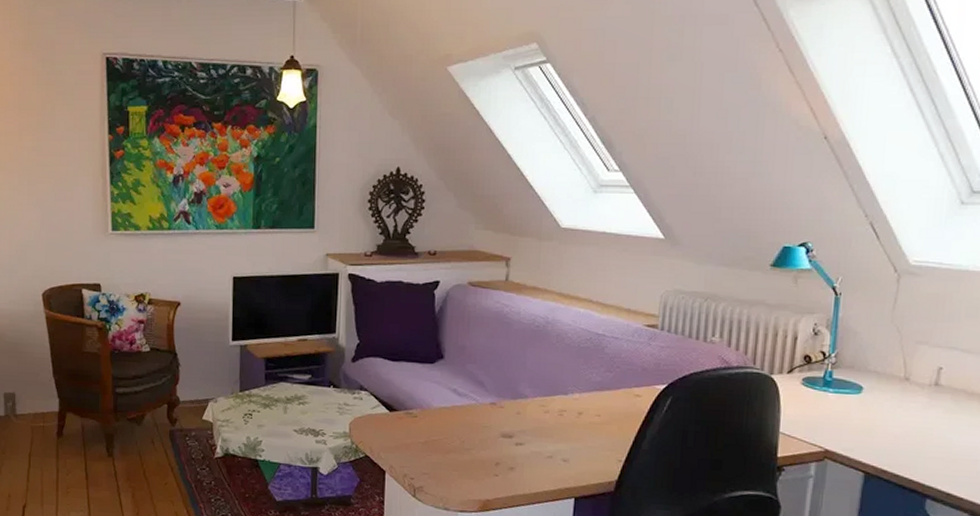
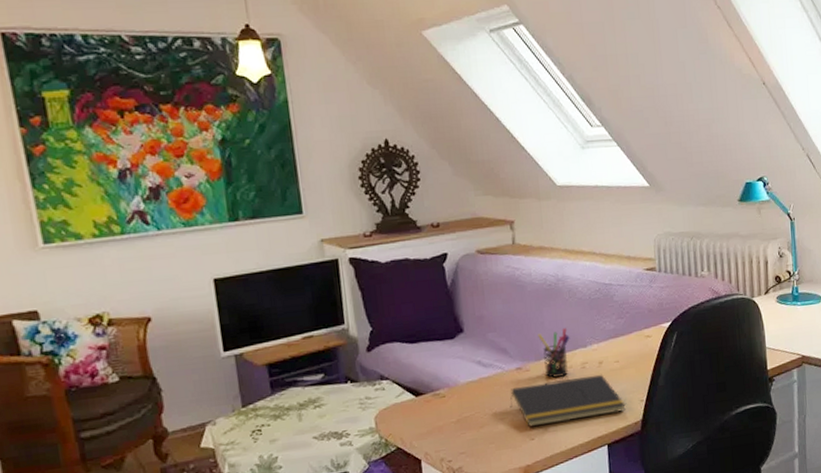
notepad: none [478,421,601,468] -> present [510,374,626,427]
pen holder: none [517,372,551,420] -> present [538,328,570,378]

